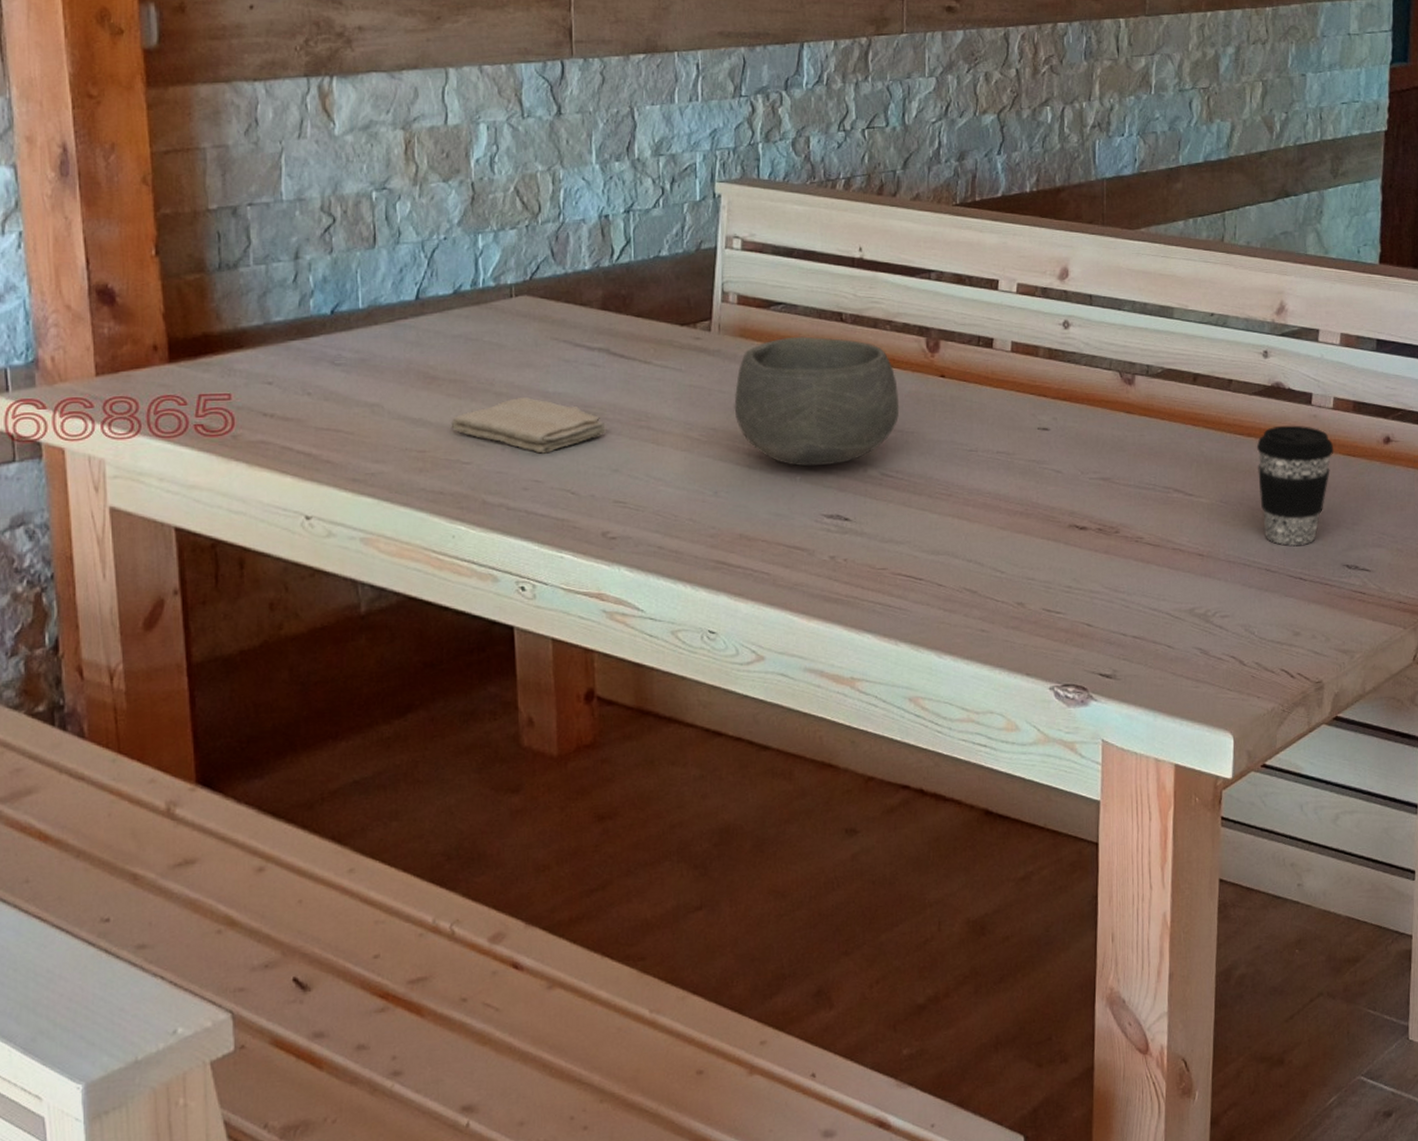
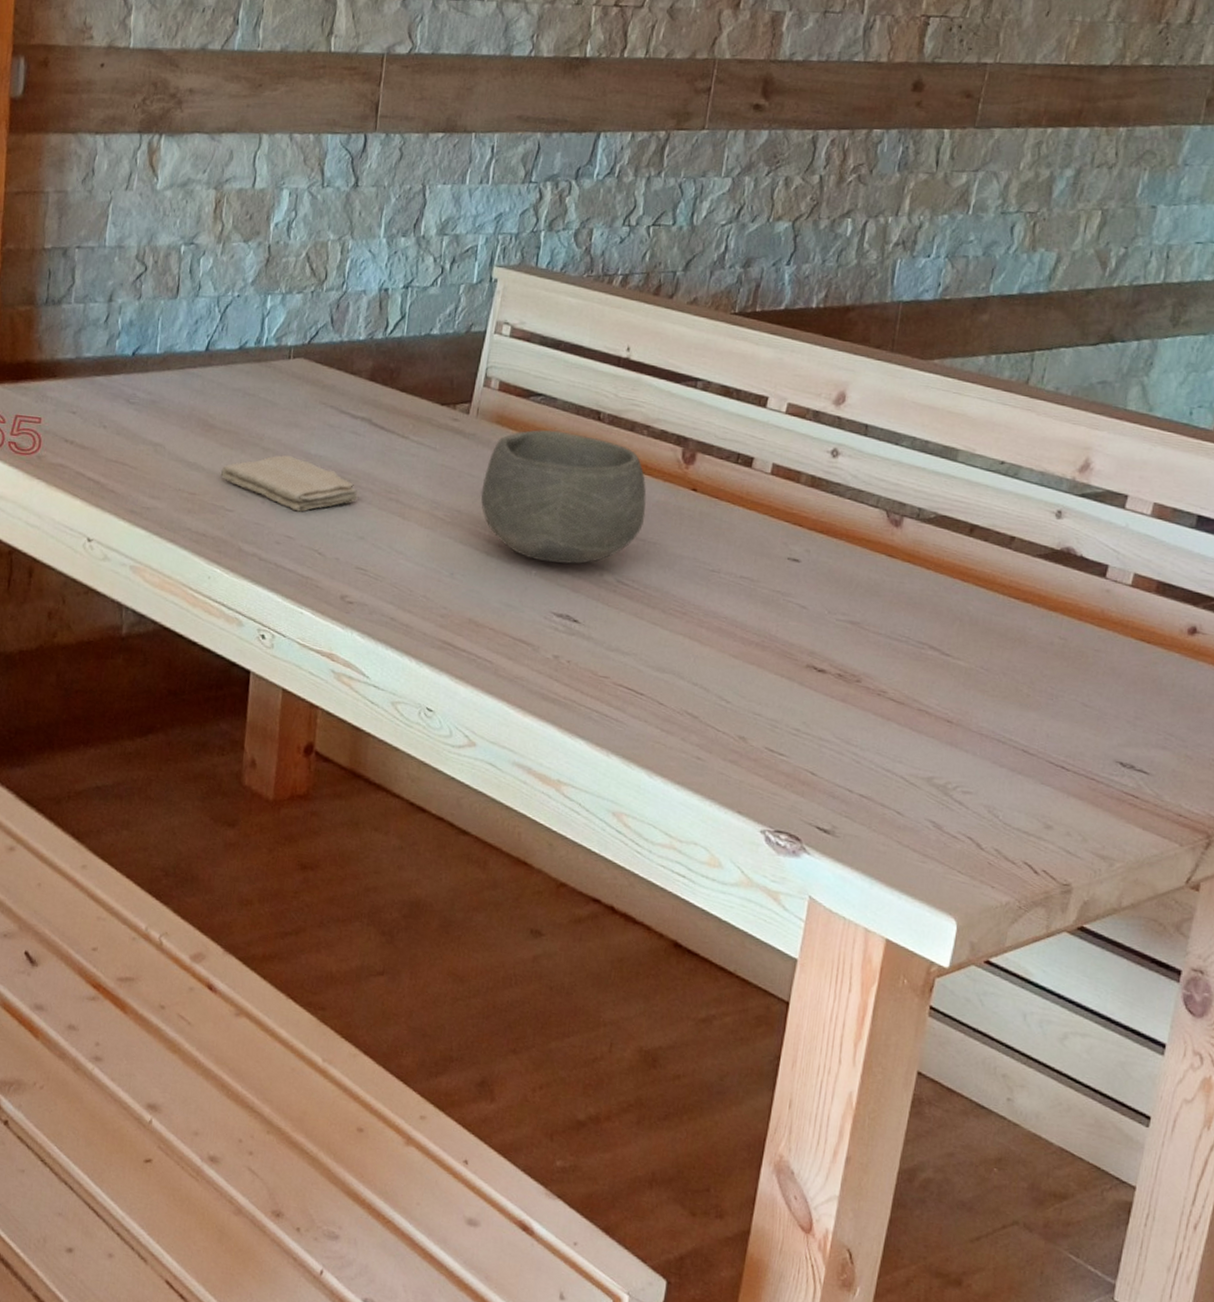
coffee cup: present [1256,425,1334,547] -> none [1027,595,1126,732]

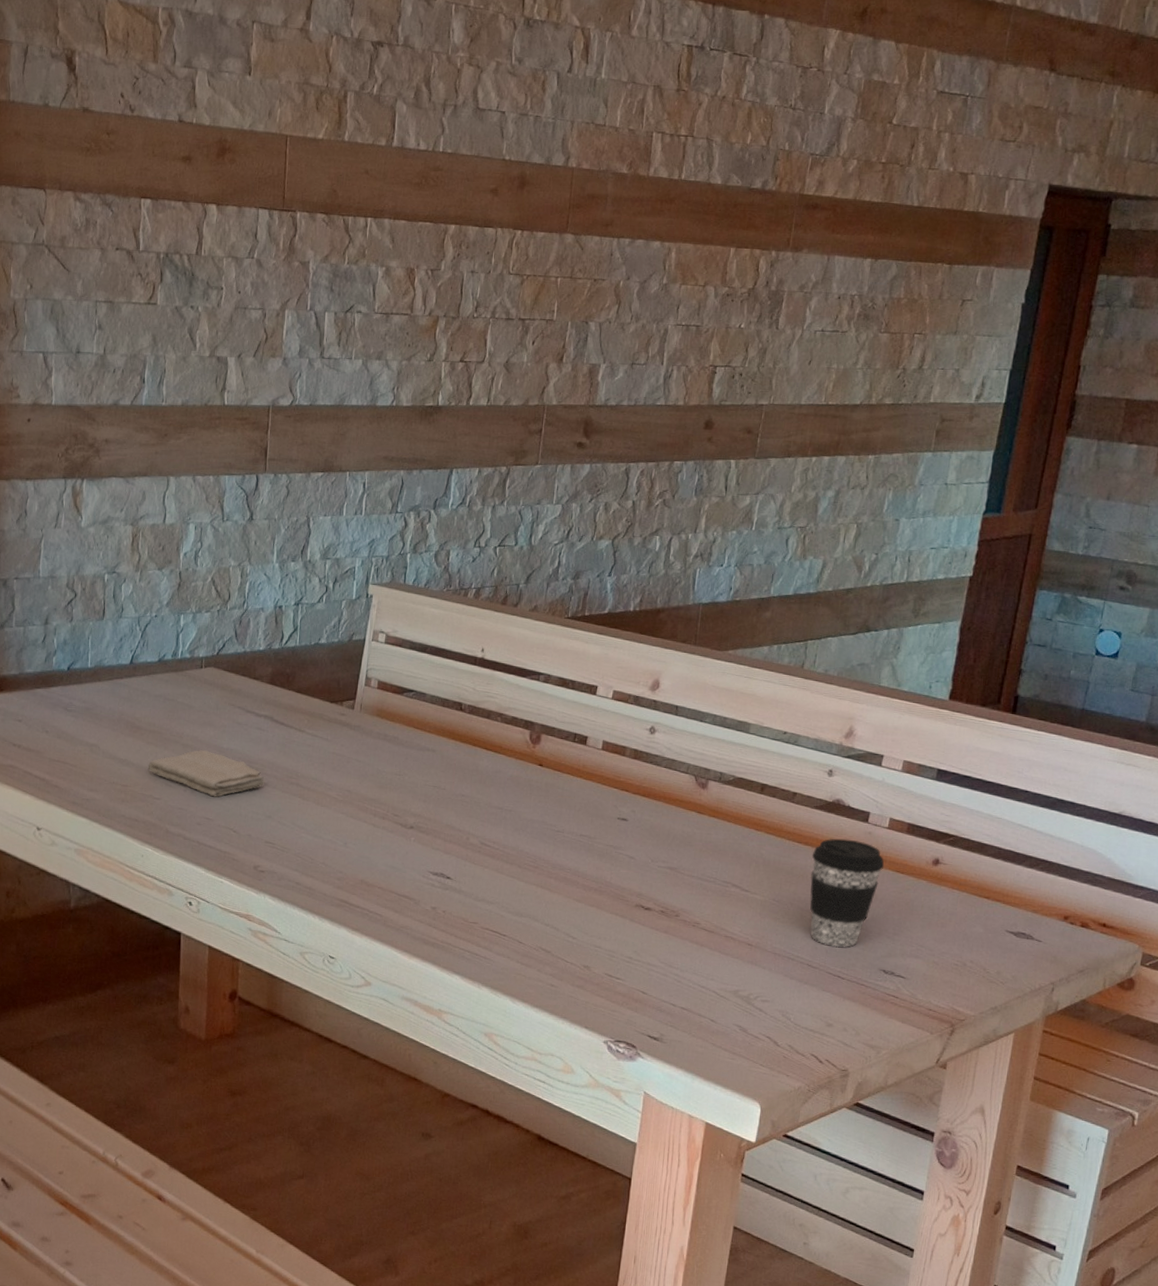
bowl: present [481,429,647,564] -> none [366,720,502,831]
coffee cup: none [1027,595,1126,732] -> present [810,838,885,948]

